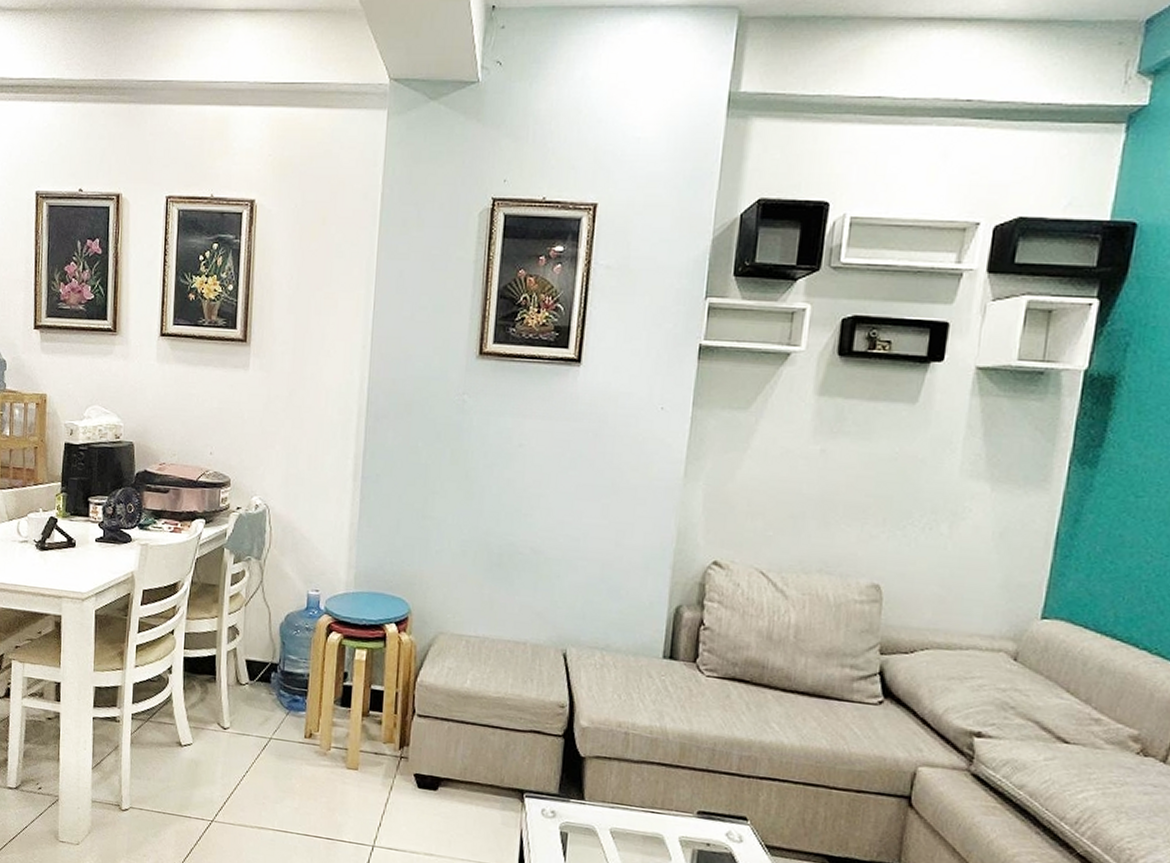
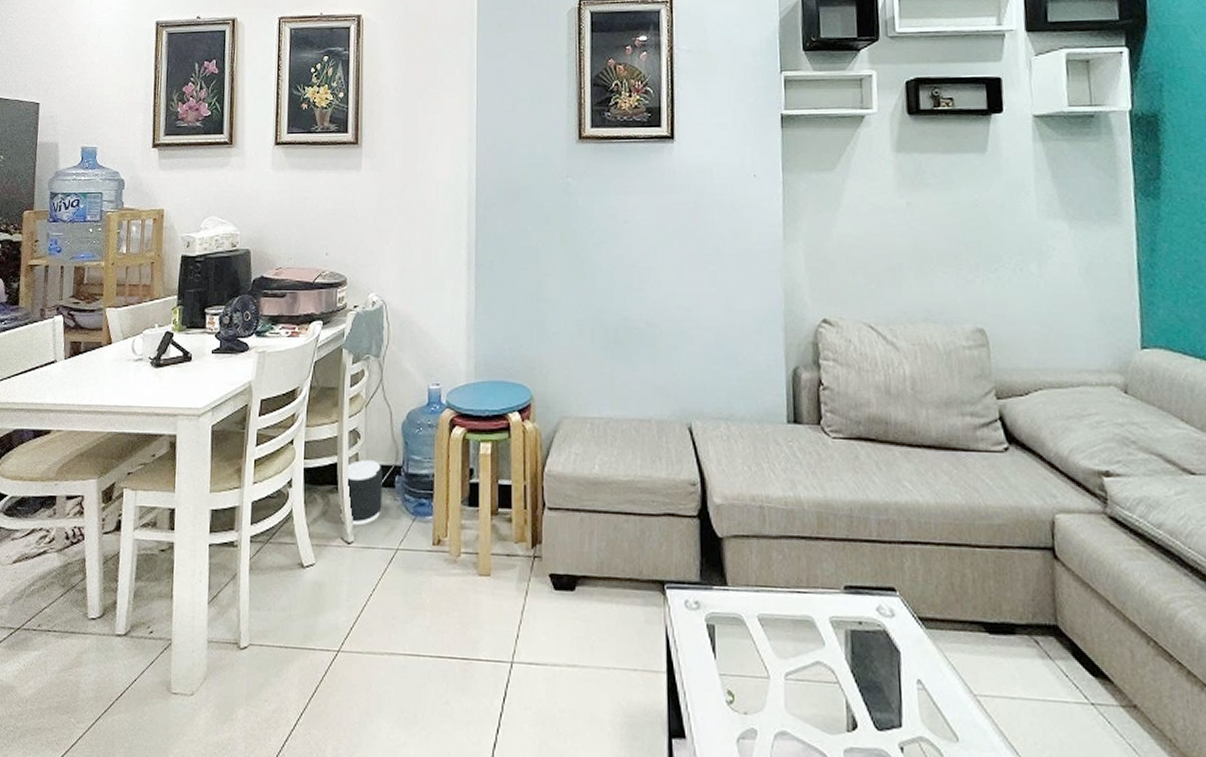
speaker: none [217,655,259,714] -> present [340,460,383,526]

